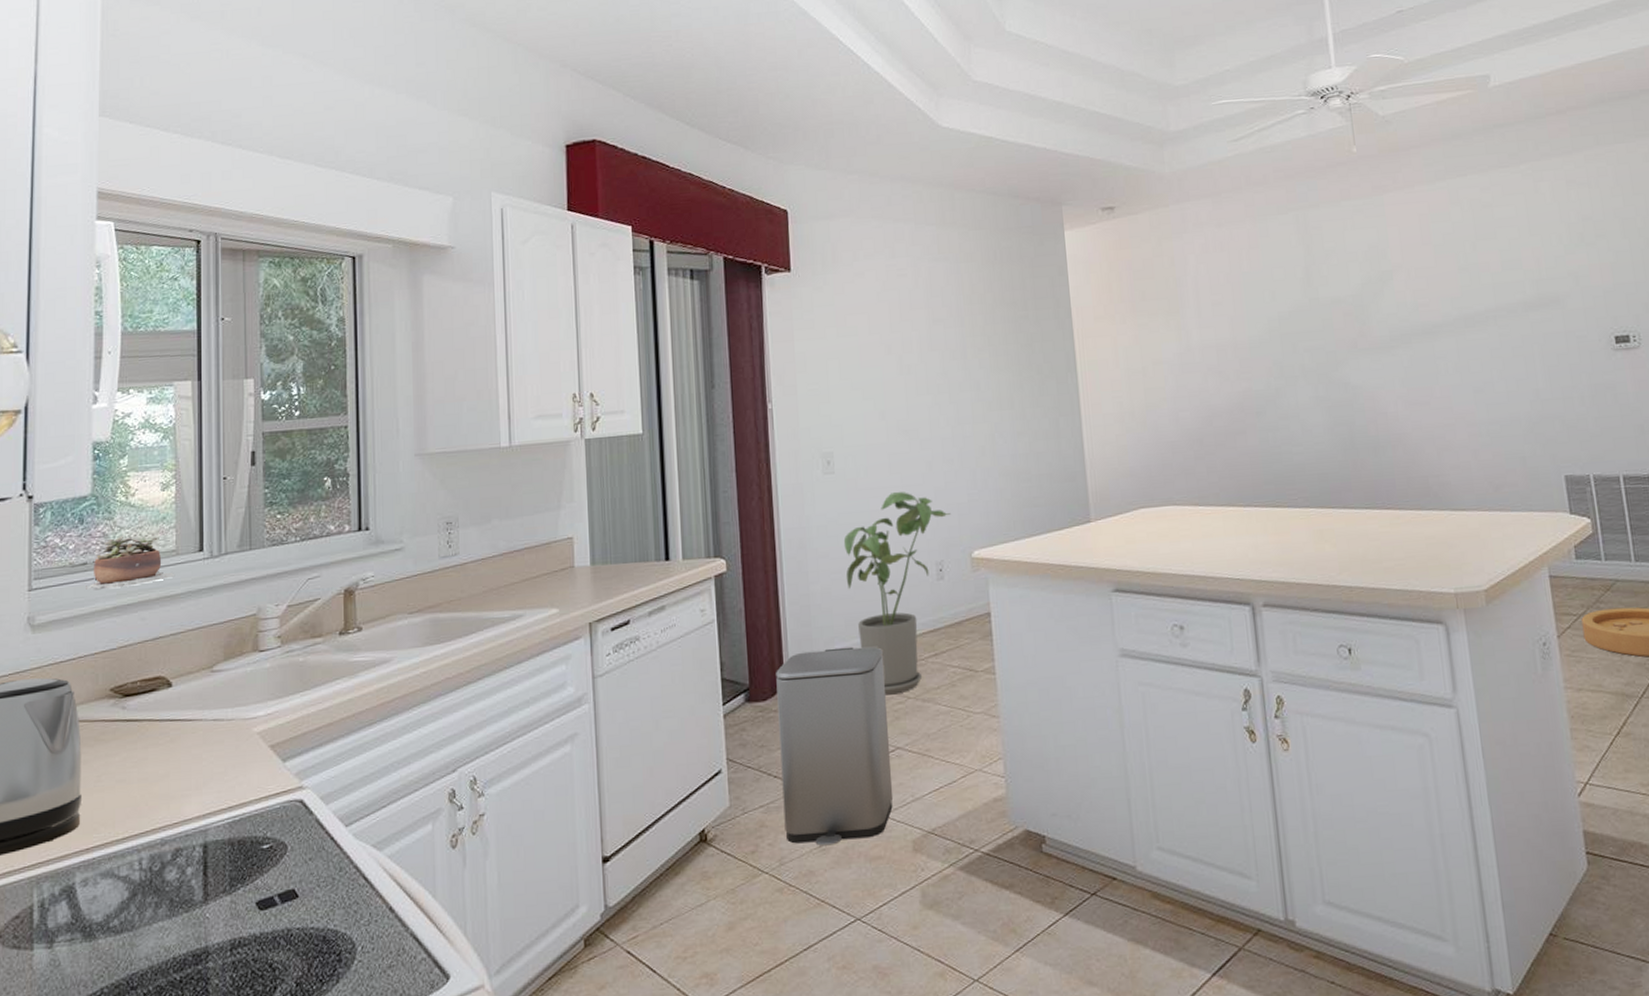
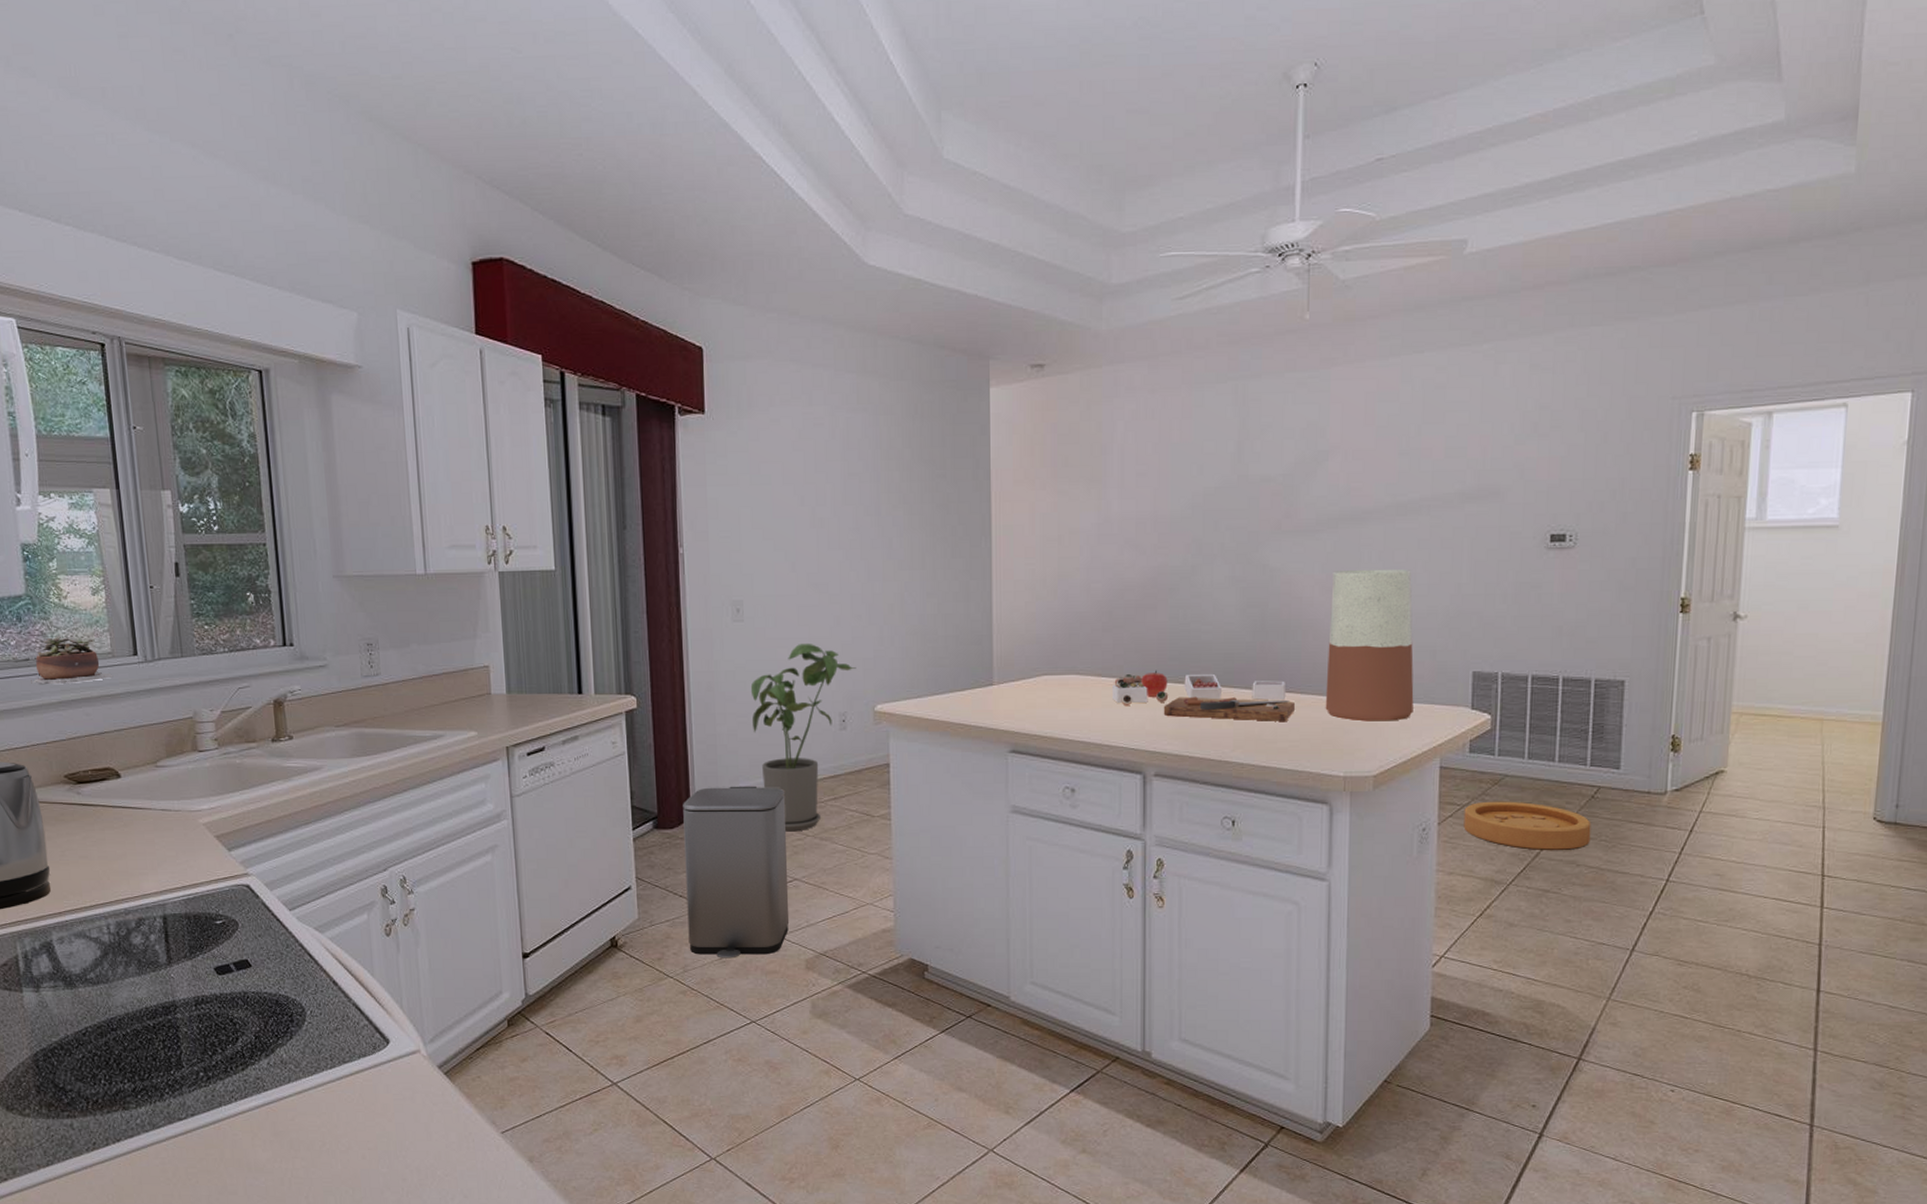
cutting board: none [1211,495,1396,542] -> present [1113,673,1295,721]
fruit: none [1239,495,1266,525] -> present [1141,670,1168,698]
vase: none [1413,379,1513,534] -> present [1325,569,1414,721]

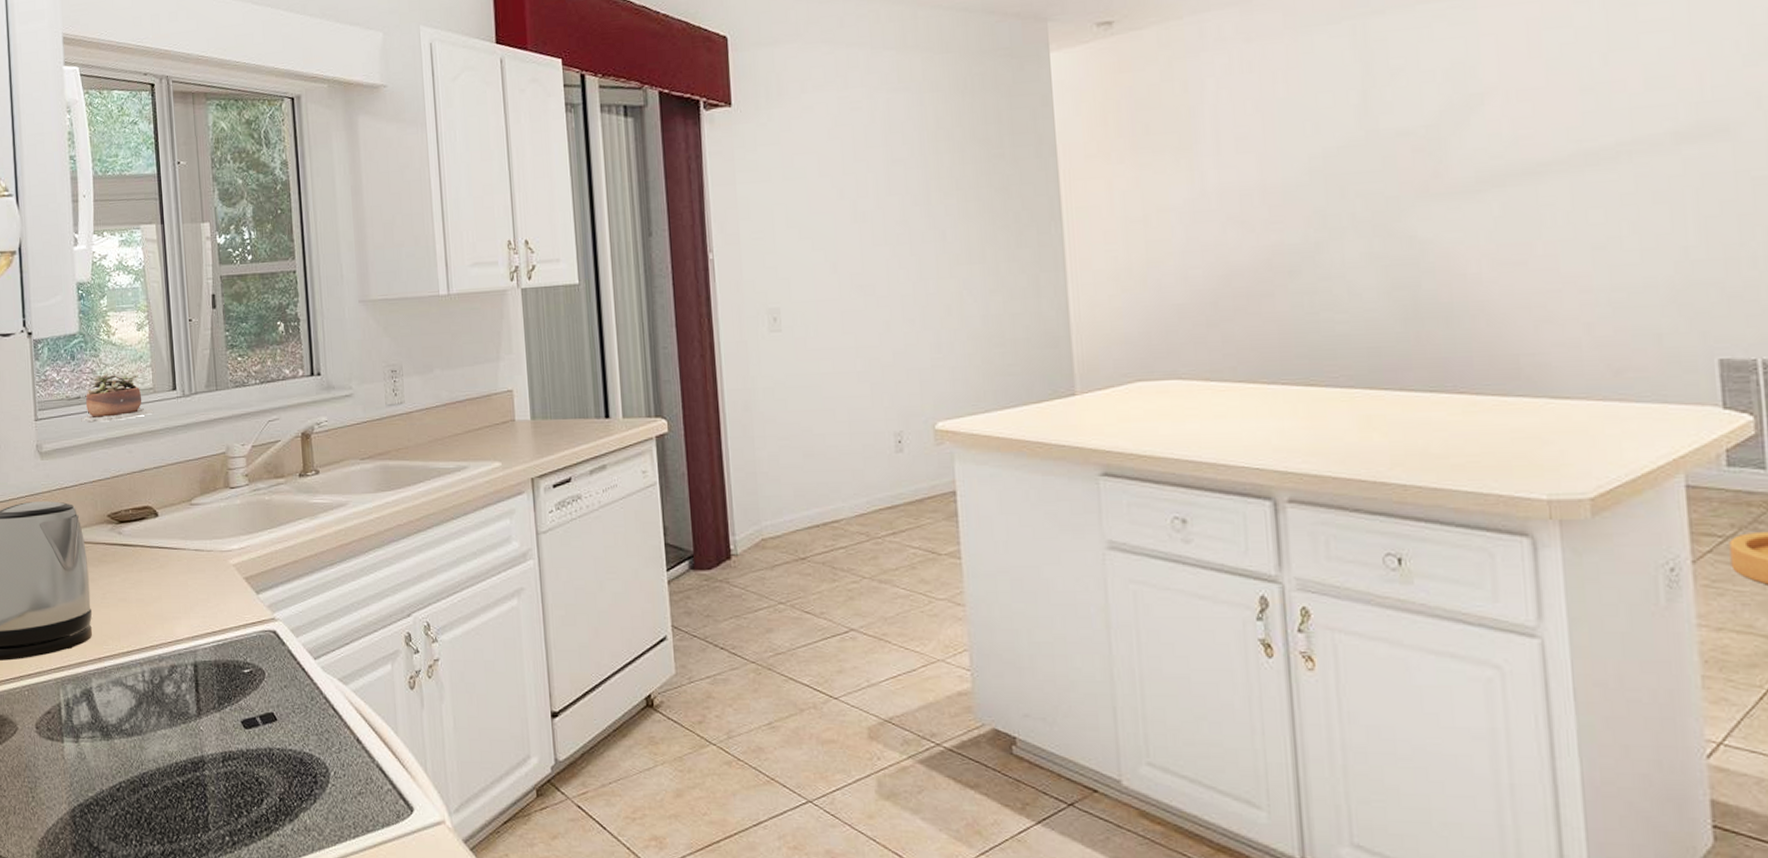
pedal bin: present [683,786,790,959] -> none [721,519,847,724]
house plant: present [750,643,856,832] -> none [792,353,911,573]
cutting board: present [1113,673,1295,721] -> none [1225,372,1470,431]
fruit: present [1141,670,1168,698] -> none [1261,371,1296,406]
vase: present [1325,569,1414,721] -> none [1504,232,1638,428]

